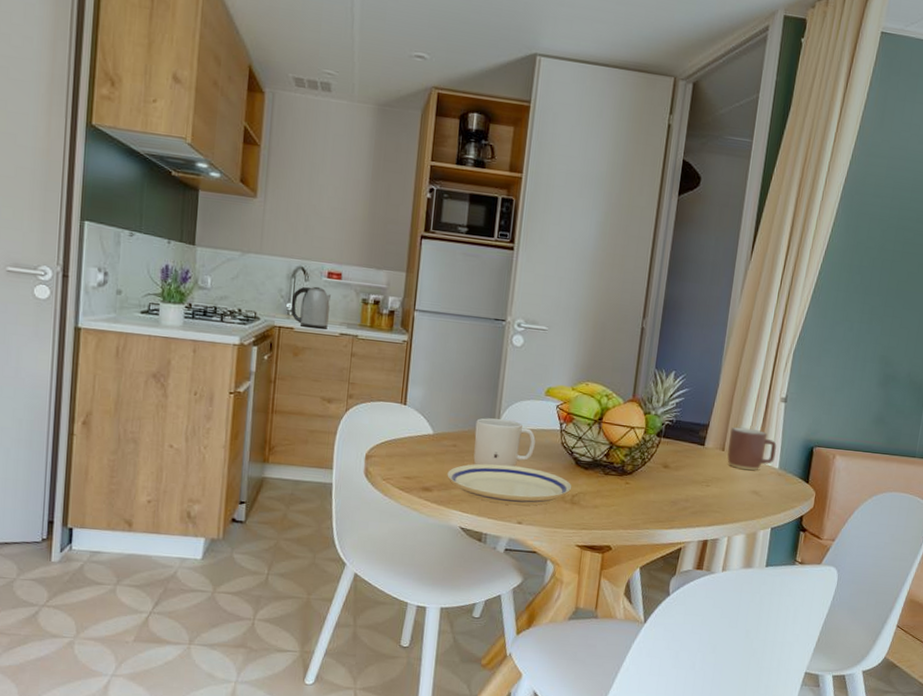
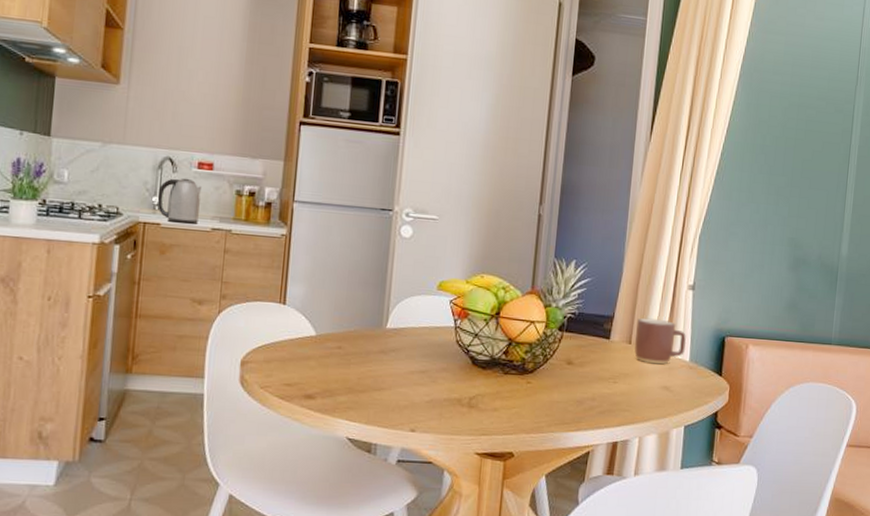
plate: present [447,463,572,506] -> none [332,366,469,412]
mug: present [473,417,536,467] -> none [360,316,429,369]

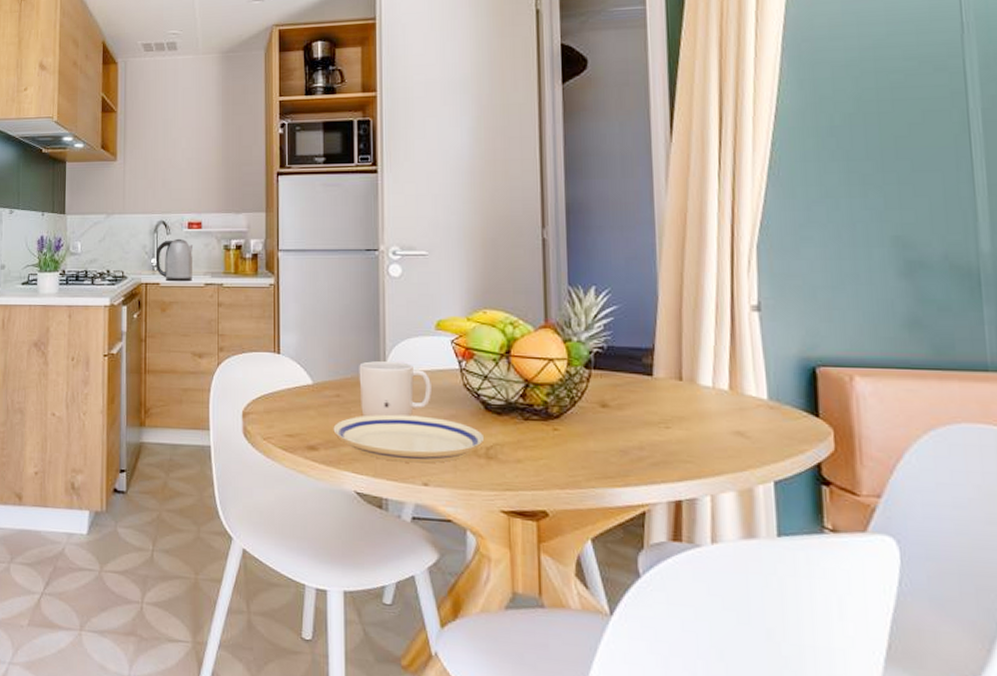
plate: none [332,366,469,412] -> present [333,414,485,464]
mug: none [360,316,429,369] -> present [359,361,433,417]
mug: present [634,317,687,365] -> none [686,348,760,405]

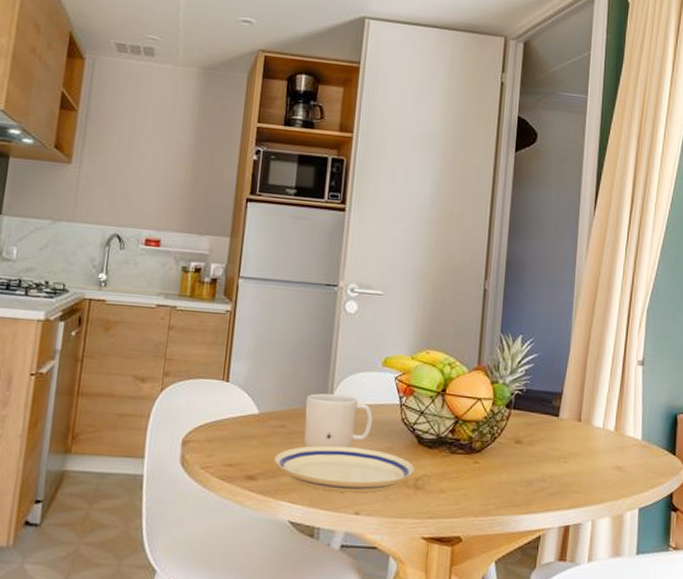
kettle: present [155,238,192,282] -> none [103,254,148,302]

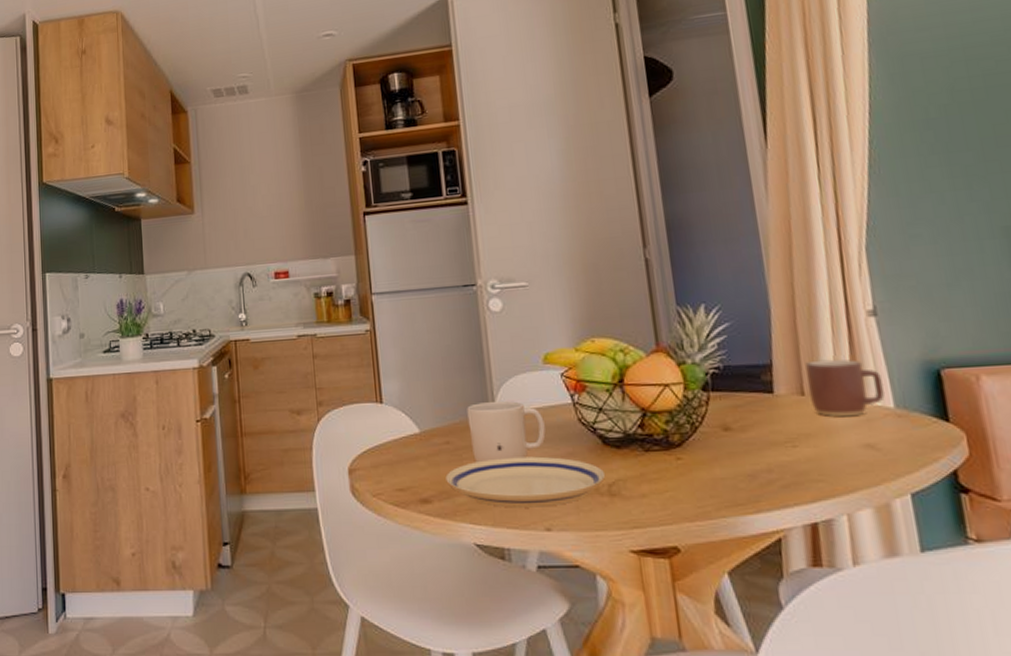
mug: none [584,394,638,443] -> present [805,359,885,417]

